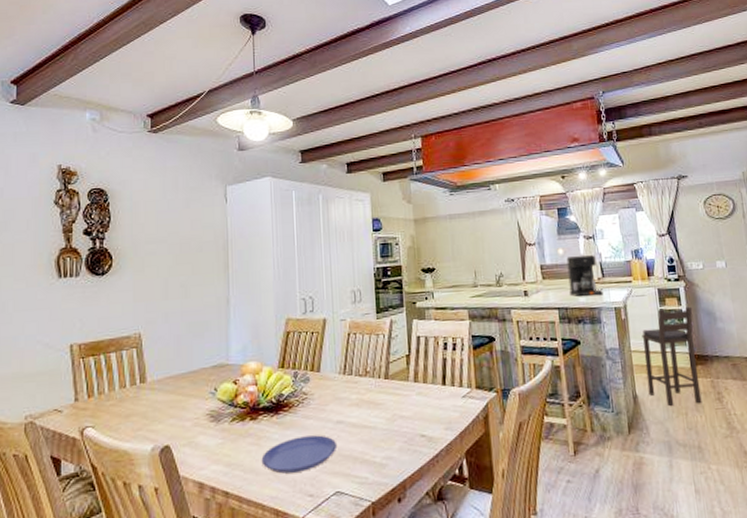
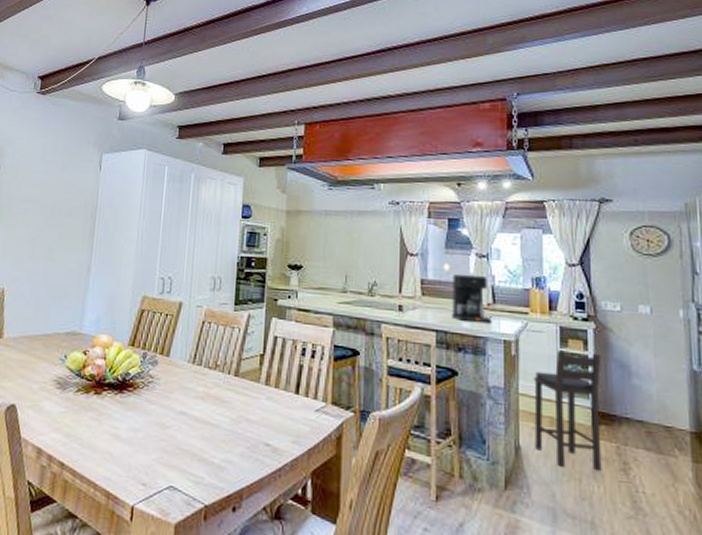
plate: present [261,435,338,474] -> none [99,420,177,458]

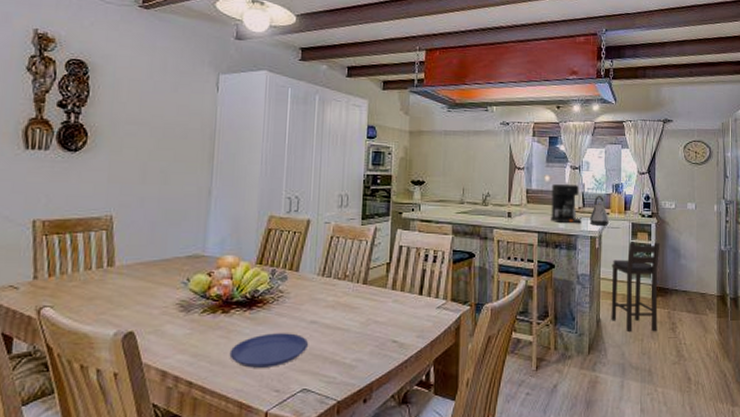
plate: none [99,420,177,458] -> present [229,333,309,368]
kettle: none [502,289,529,328] -> present [589,195,610,226]

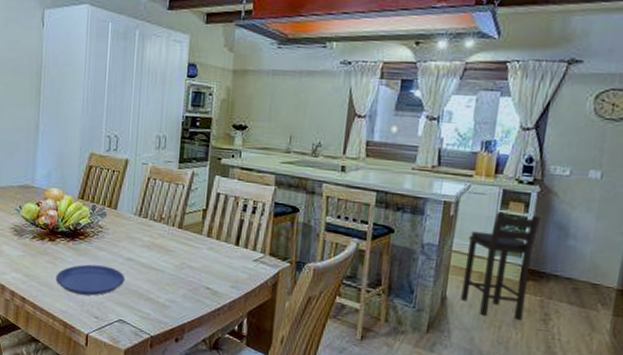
coffee maker: present [551,184,582,224] -> none [394,137,435,186]
kettle: present [589,195,610,226] -> none [444,152,473,190]

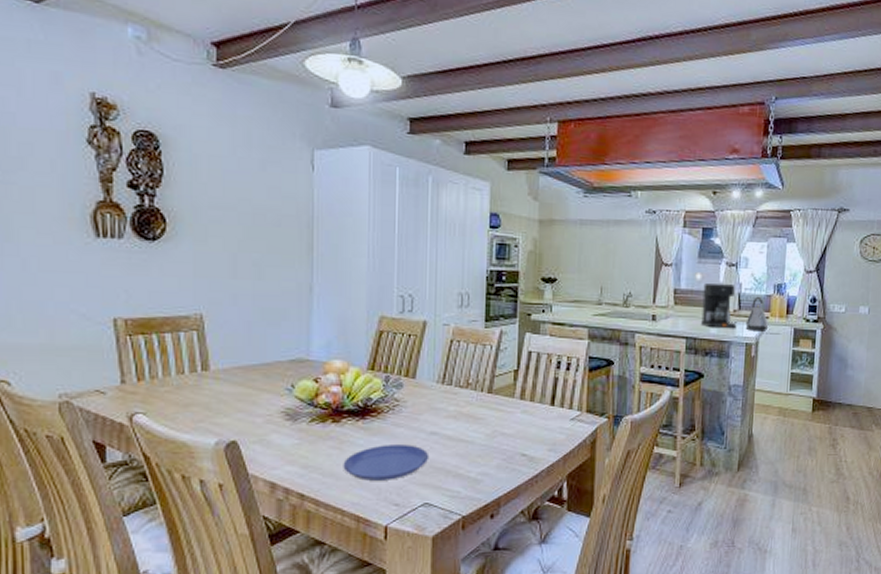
coffee maker: none [394,137,435,186] -> present [701,283,737,329]
kettle: none [444,152,473,190] -> present [745,296,769,331]
bar stool: present [460,212,542,320] -> none [765,349,826,447]

